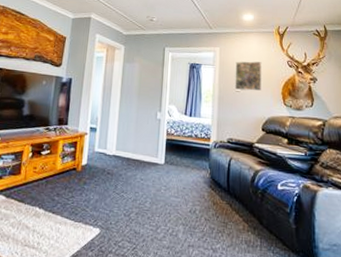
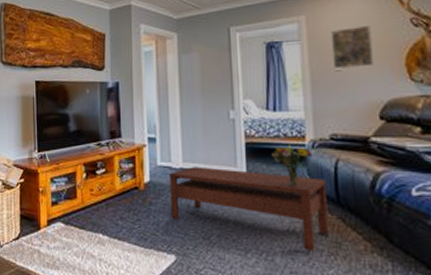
coffee table: none [100,155,222,229] -> present [170,167,330,251]
bouquet: none [184,143,214,177] -> present [271,144,313,186]

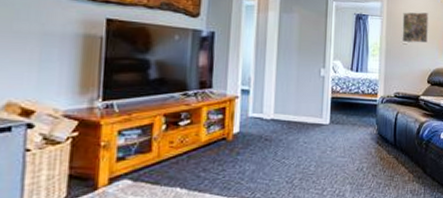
coffee table: present [170,167,330,251] -> none [258,118,389,184]
bouquet: present [271,144,313,186] -> none [351,99,381,134]

